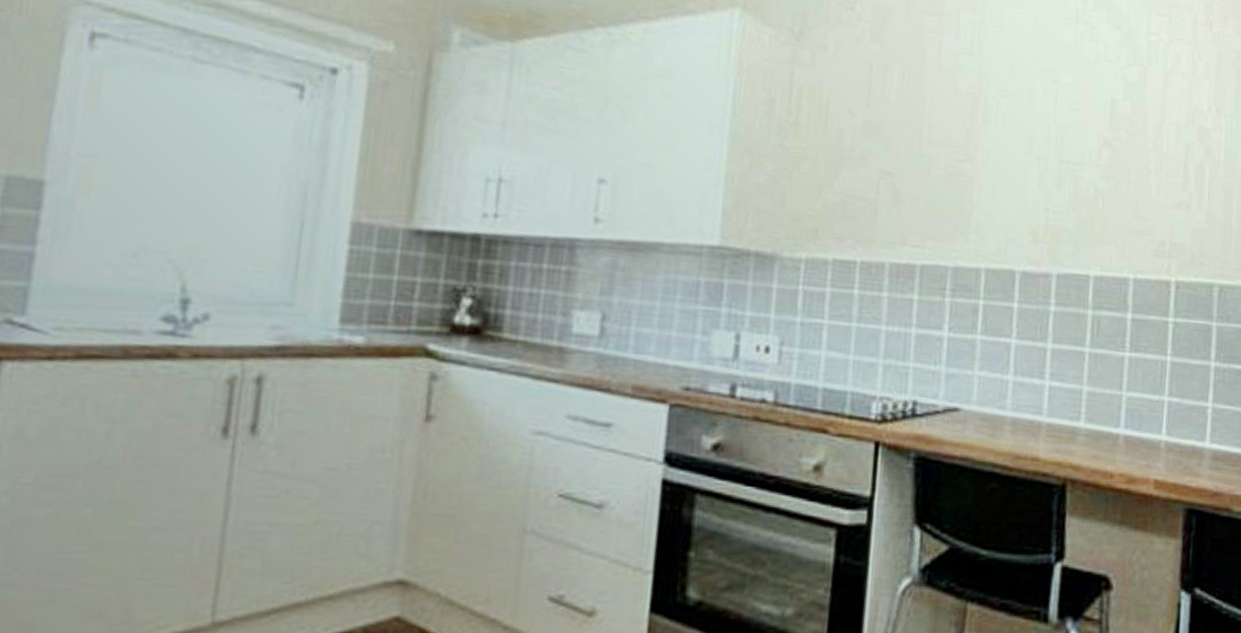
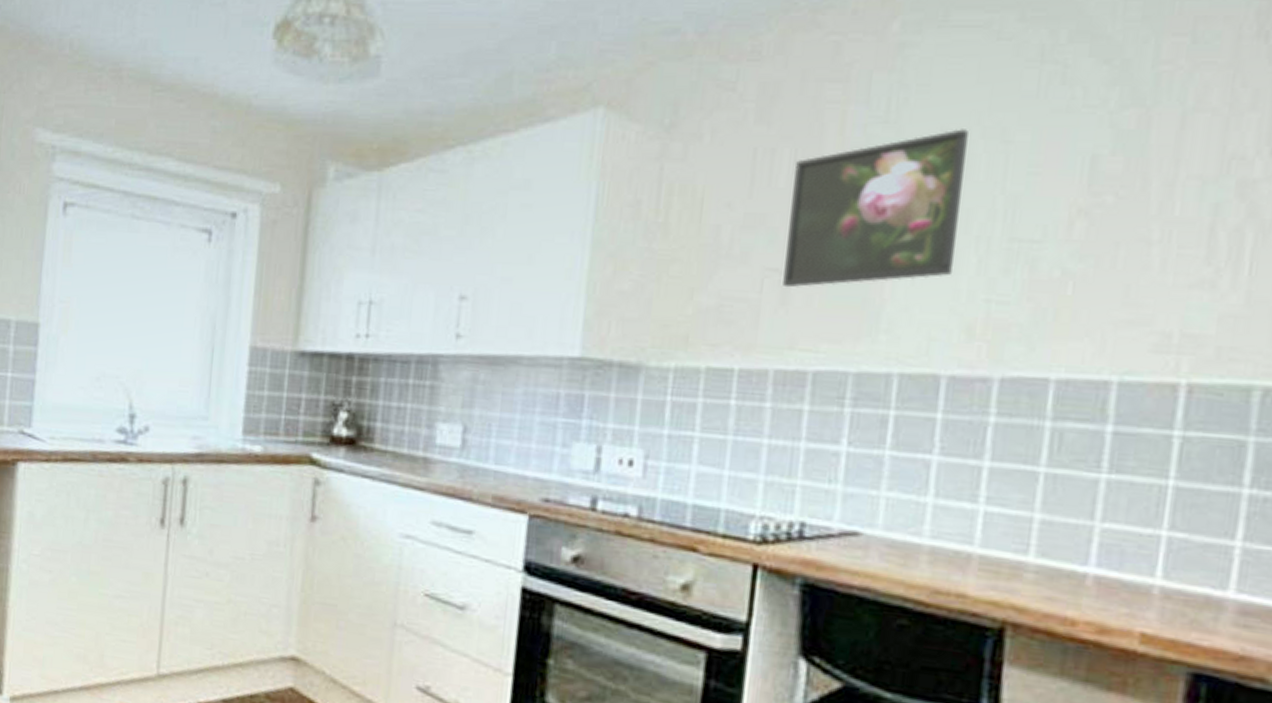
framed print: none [895,66,1030,190] -> present [783,129,968,288]

